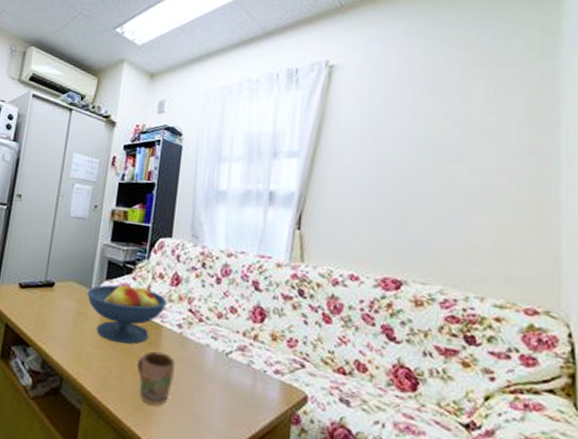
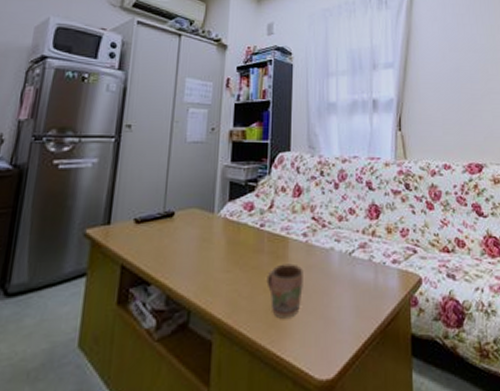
fruit bowl: present [87,284,167,344] -> none [210,201,291,263]

